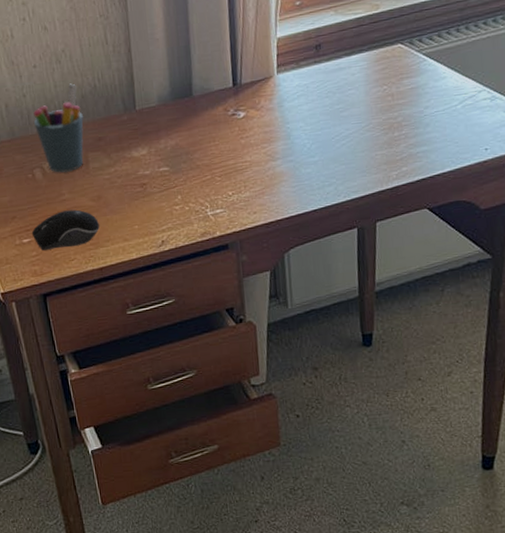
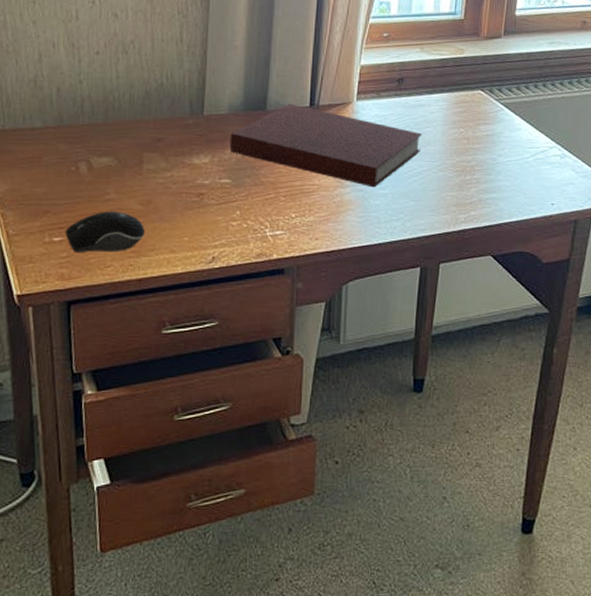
pen holder: present [33,83,84,173] -> none [86,77,144,171]
notebook: none [162,86,346,157] -> present [229,103,423,188]

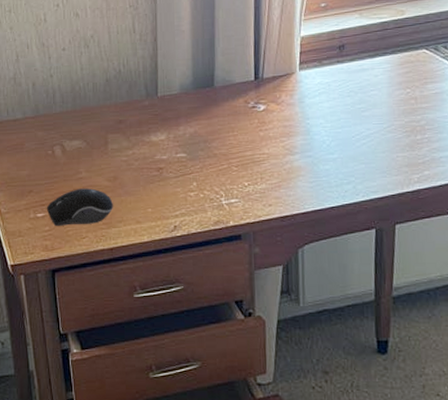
notebook: present [229,103,423,188] -> none [182,79,368,153]

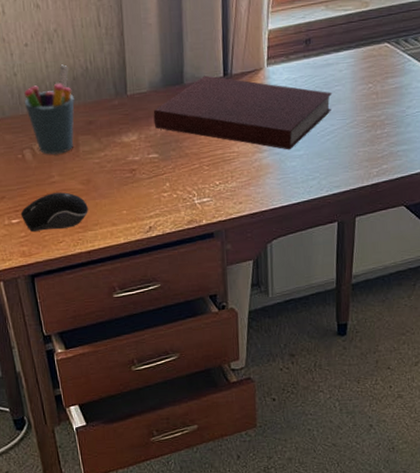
pen holder: none [58,67,106,152] -> present [24,64,75,155]
notebook: none [182,79,368,153] -> present [153,75,333,150]

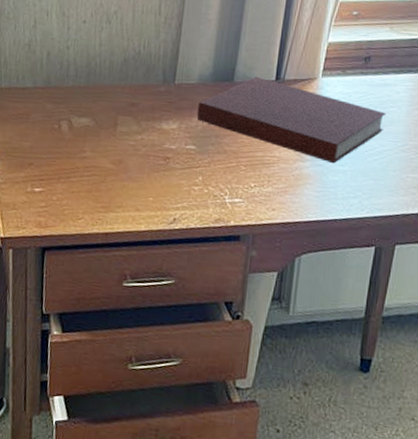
computer mouse: present [20,192,89,232] -> none [44,167,115,206]
pen holder: present [24,64,75,155] -> none [71,45,122,131]

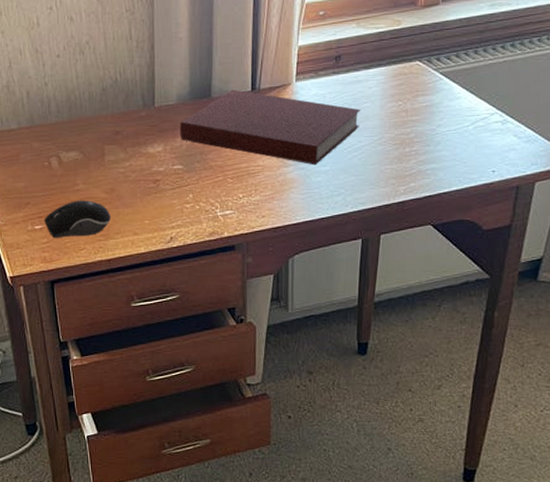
computer mouse: none [44,167,115,206] -> present [44,200,112,238]

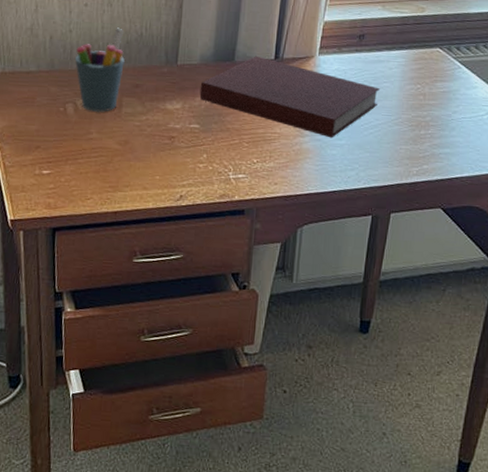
computer mouse: present [44,200,112,238] -> none [52,149,122,186]
pen holder: none [53,75,102,164] -> present [74,27,125,113]

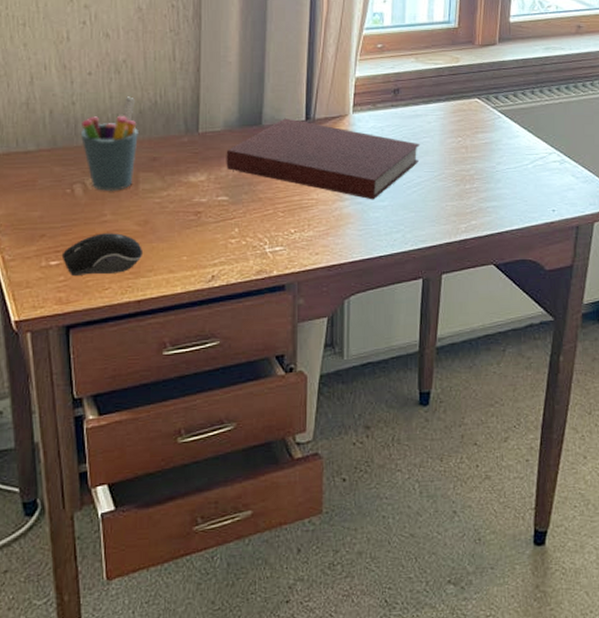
computer mouse: none [52,149,122,186] -> present [61,233,144,276]

